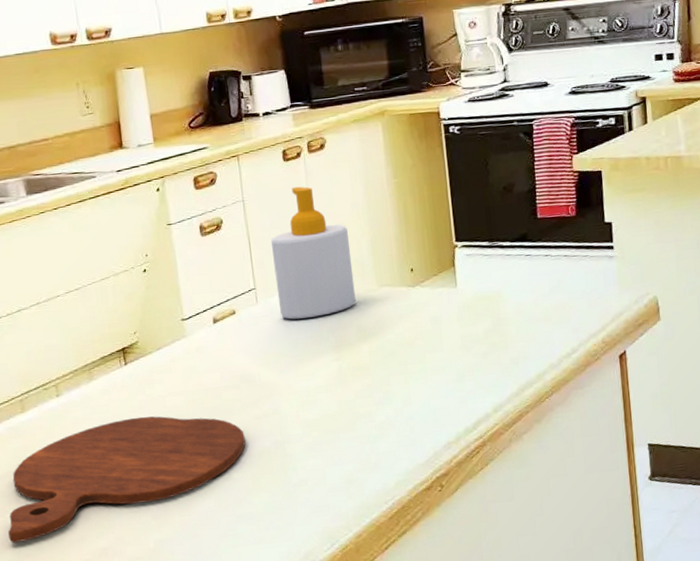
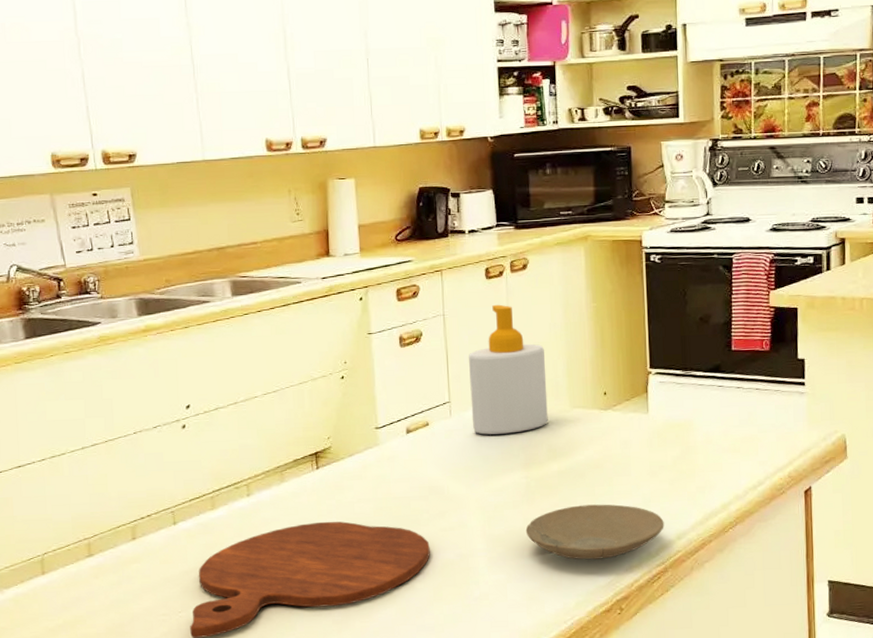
plate: none [340,381,480,439] -> present [525,504,664,560]

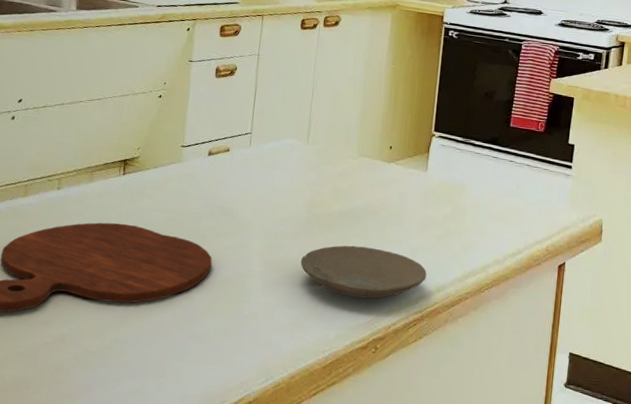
soap bottle: present [468,304,548,435] -> none [268,52,343,171]

